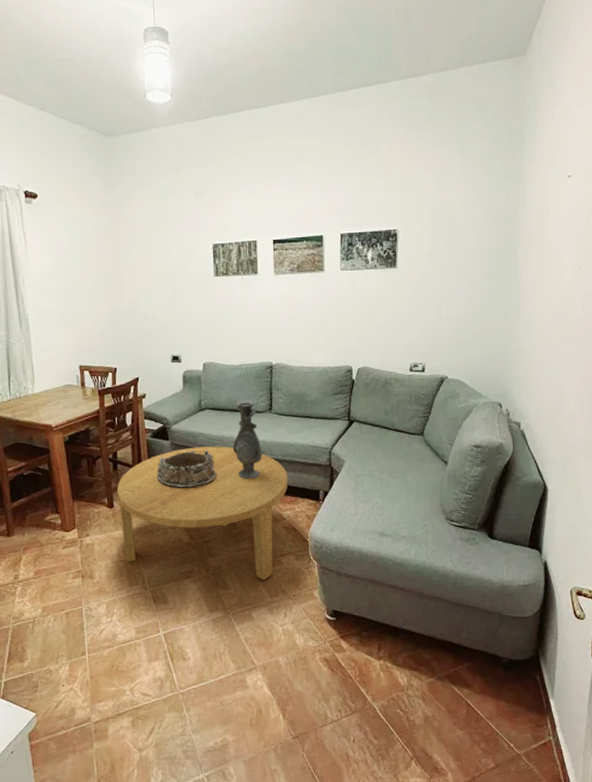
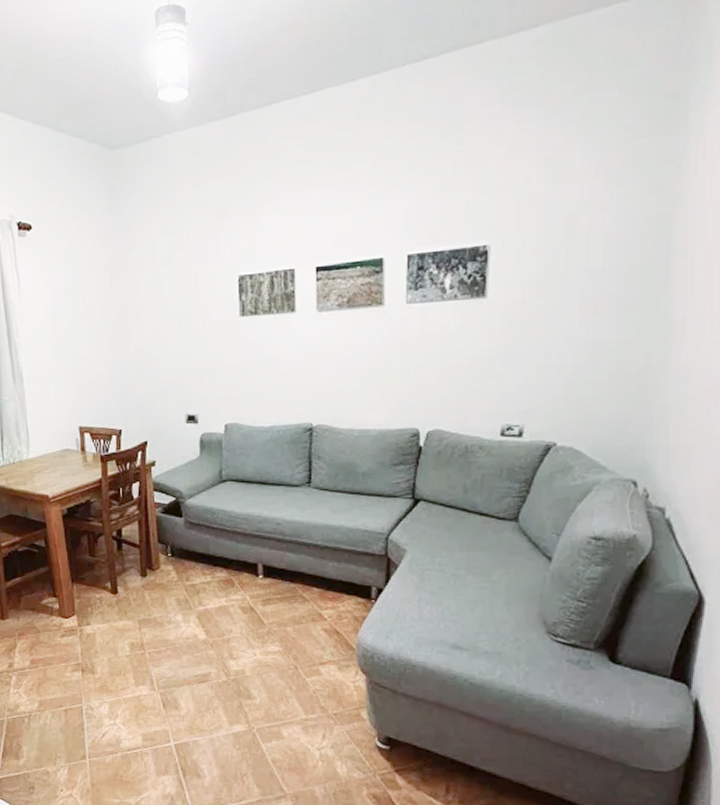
coffee table: present [117,446,288,581] -> none [122,526,330,693]
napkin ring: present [156,450,217,489] -> none [167,530,241,575]
vase: present [232,400,263,479] -> none [260,470,298,567]

